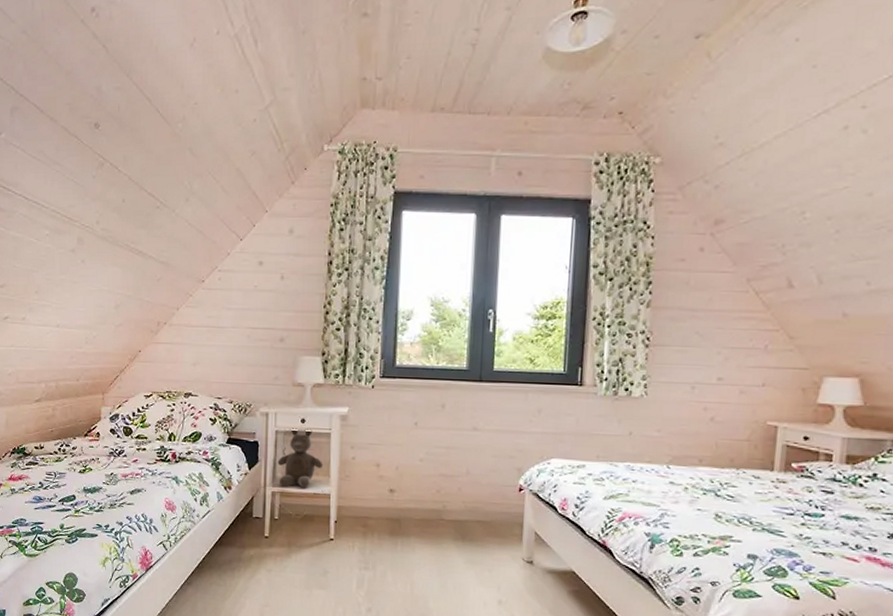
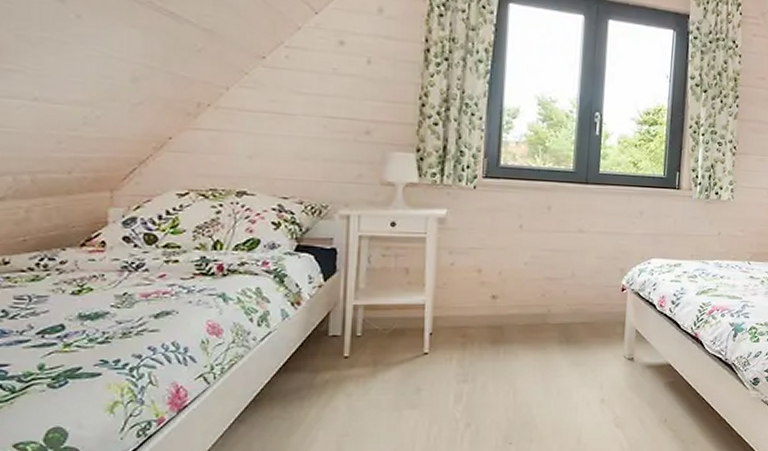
teddy bear: present [278,428,324,488] -> none [361,232,417,299]

